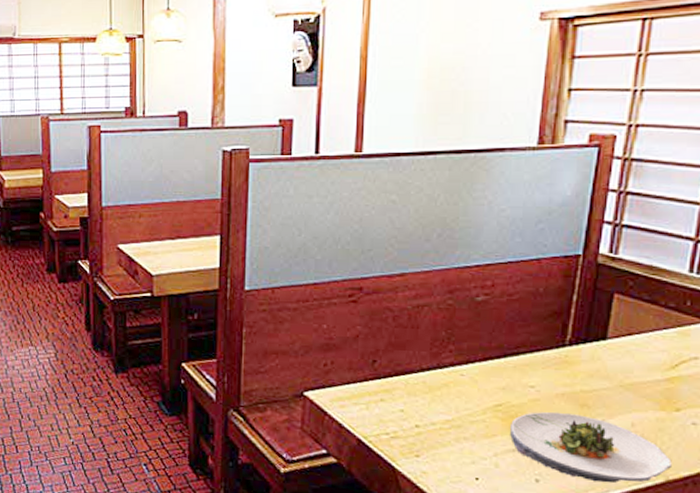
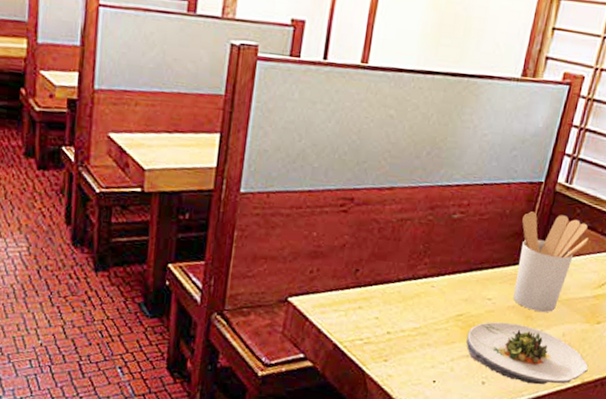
utensil holder: none [560,288,650,399] -> present [512,211,590,312]

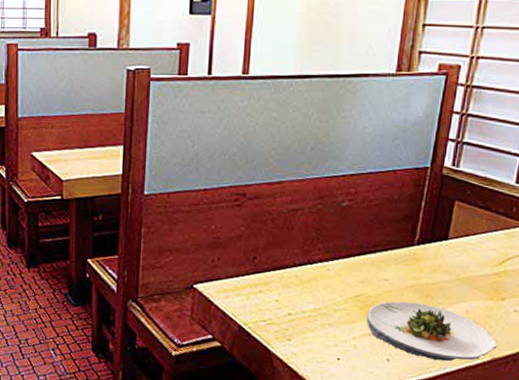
utensil holder: present [512,211,590,312] -> none [409,195,484,291]

